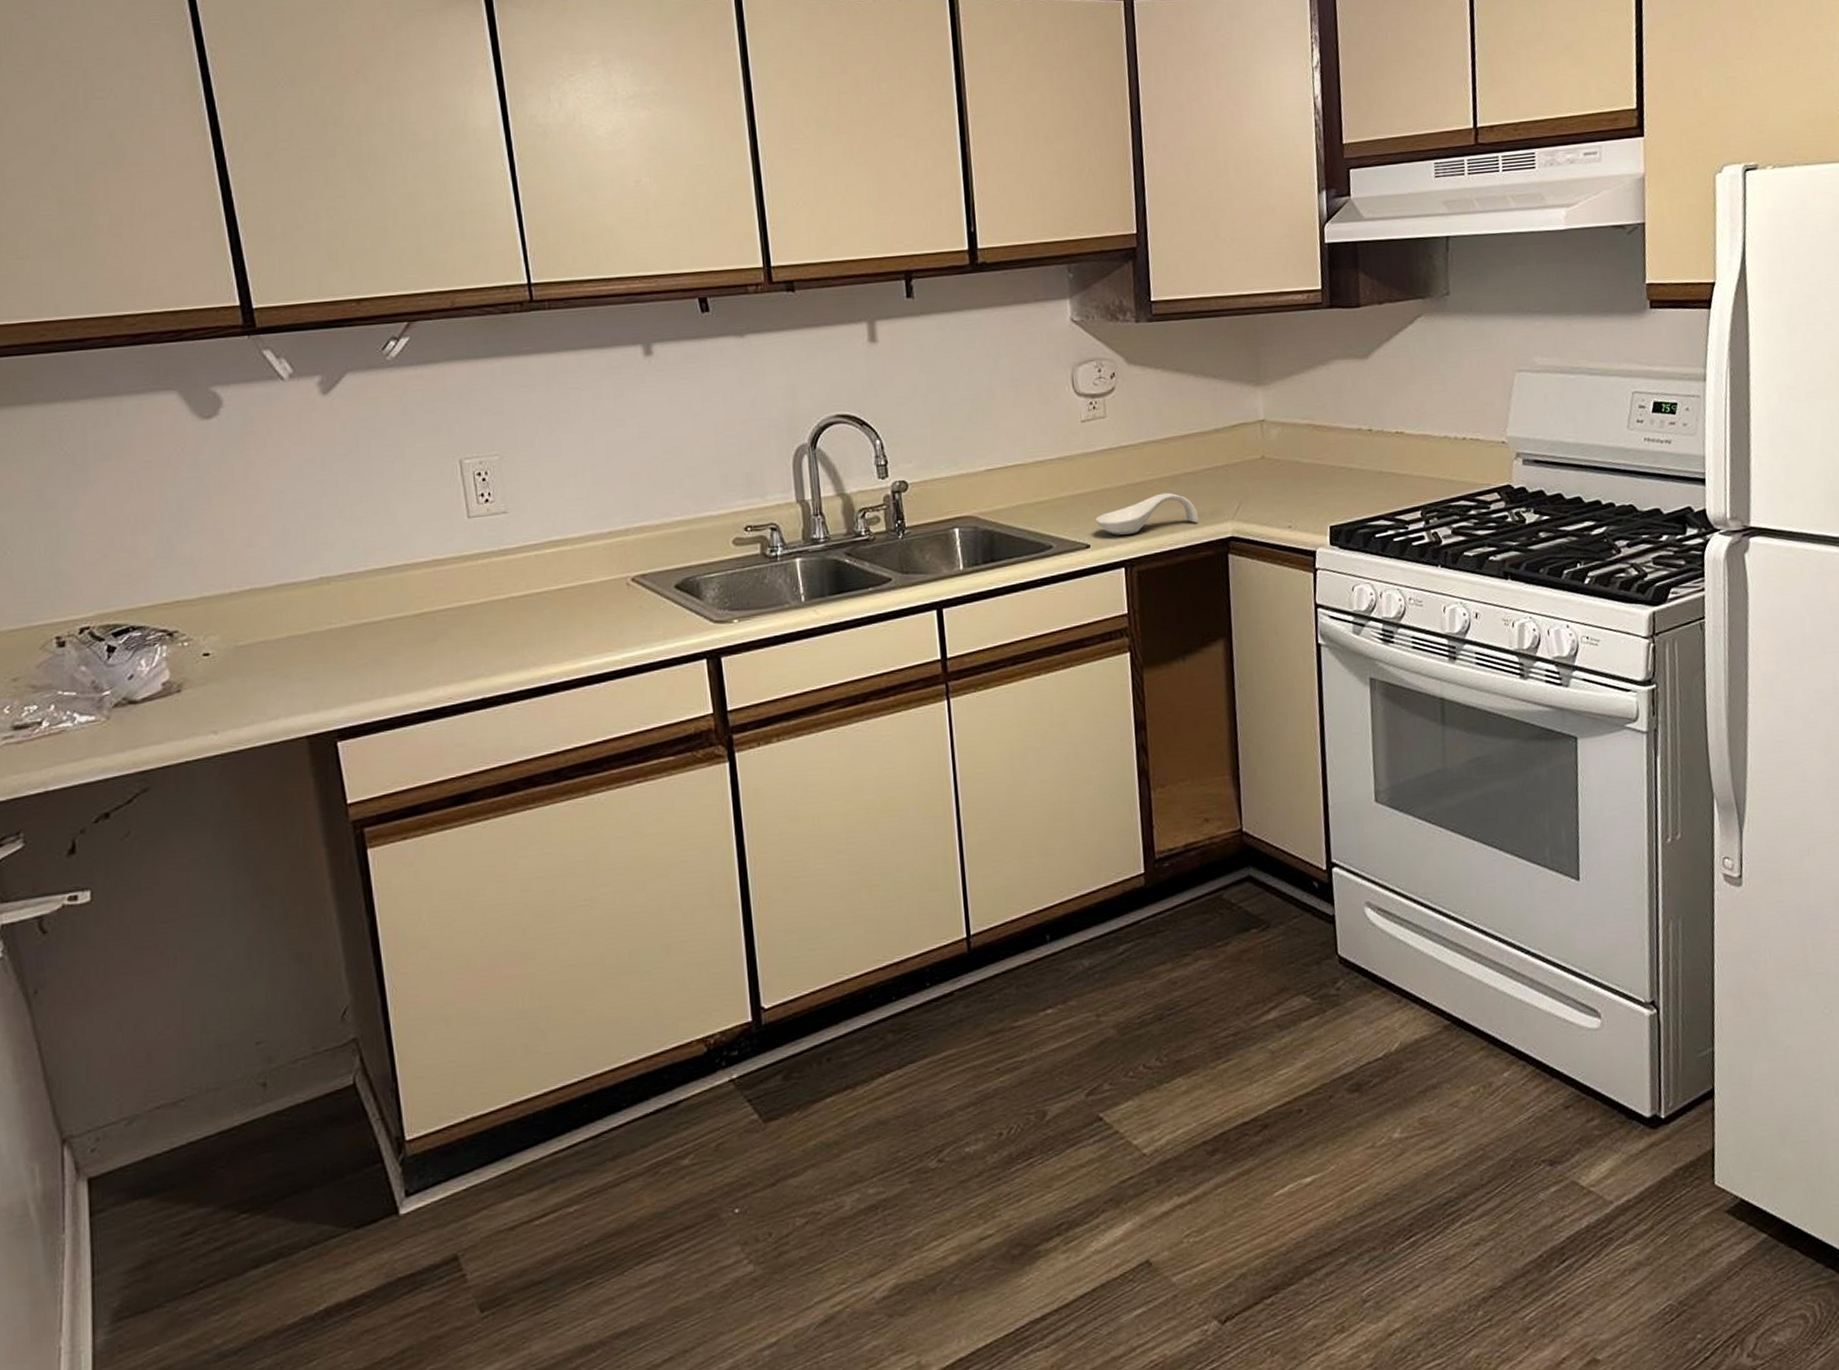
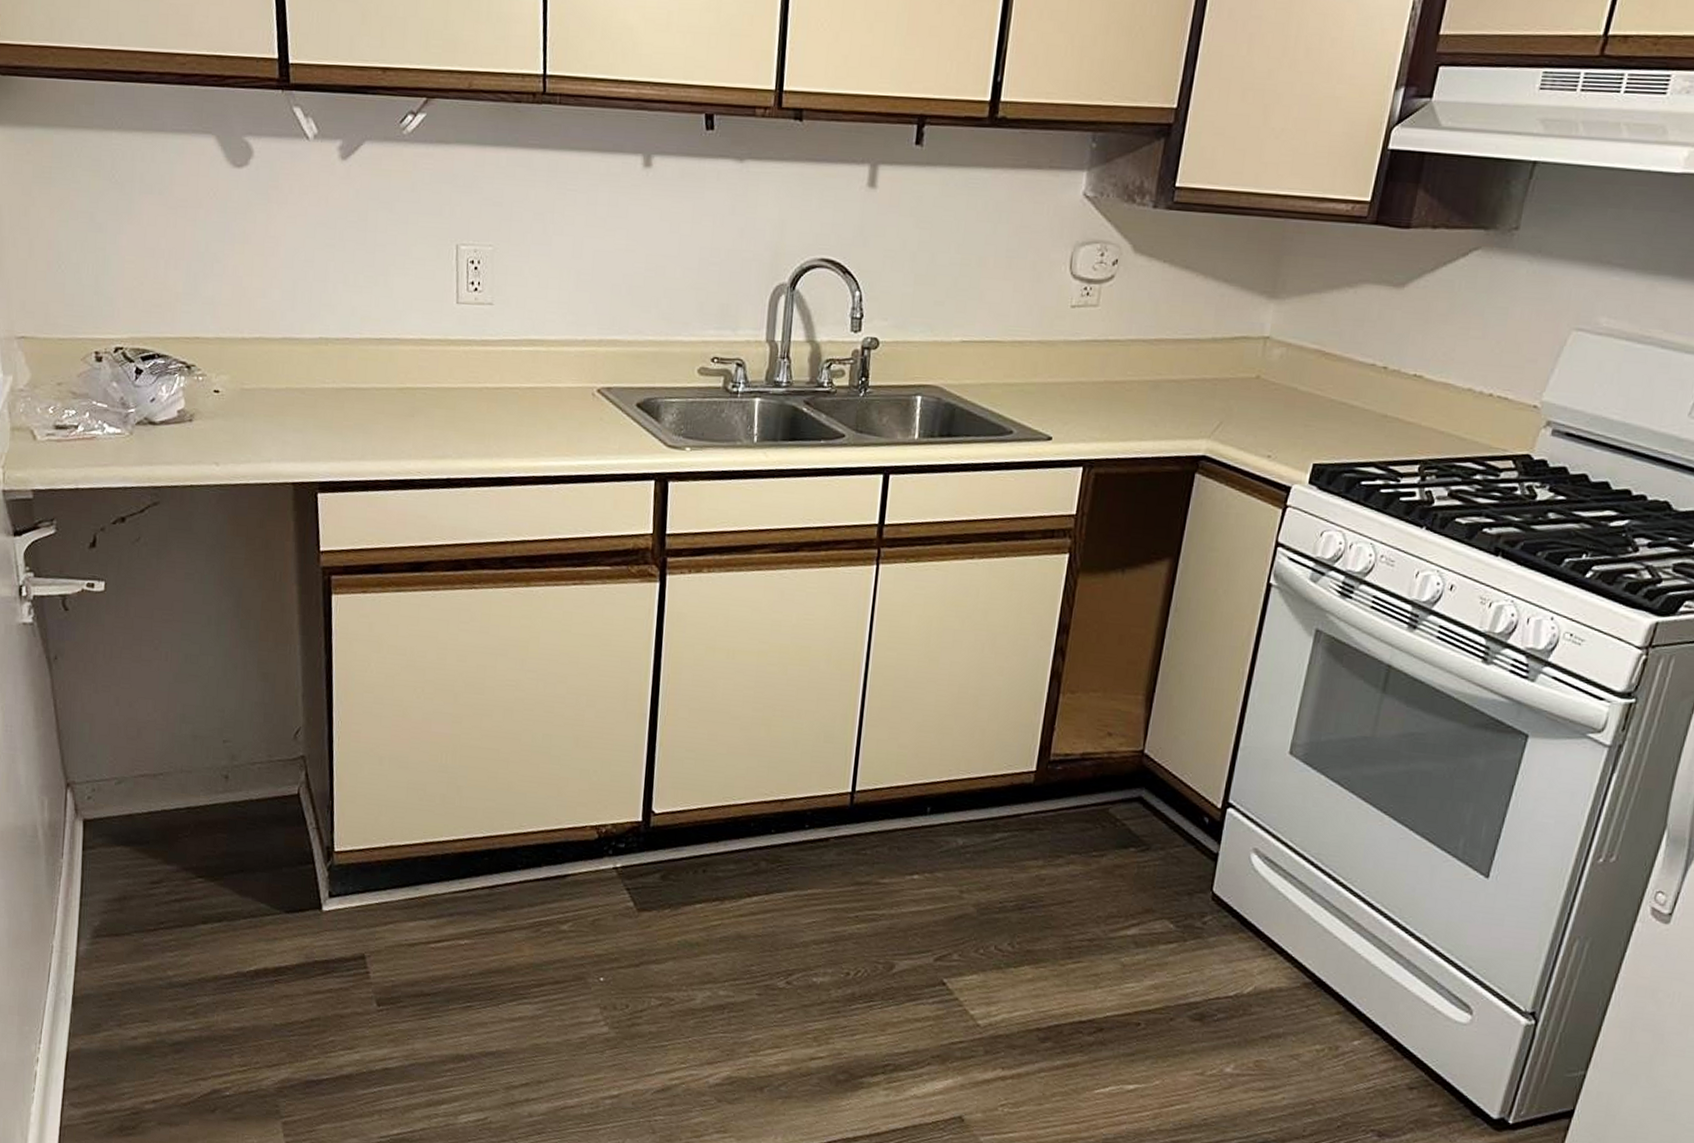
spoon rest: present [1095,492,1199,535] -> none [1063,396,1174,434]

